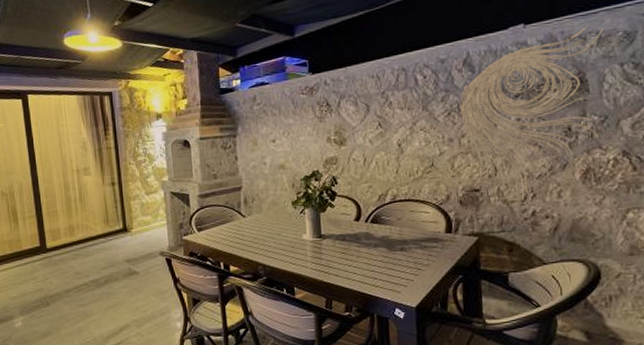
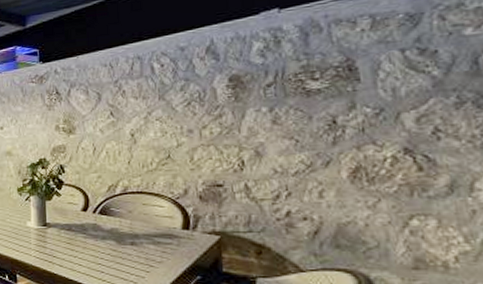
wall sculpture: present [460,26,604,219] -> none [201,9,380,219]

